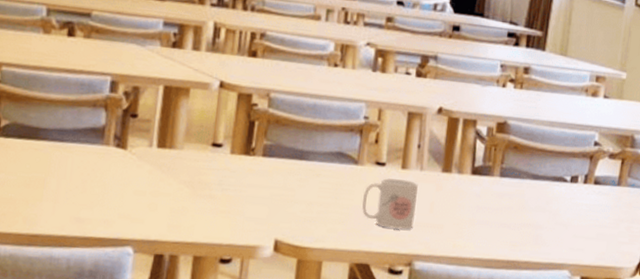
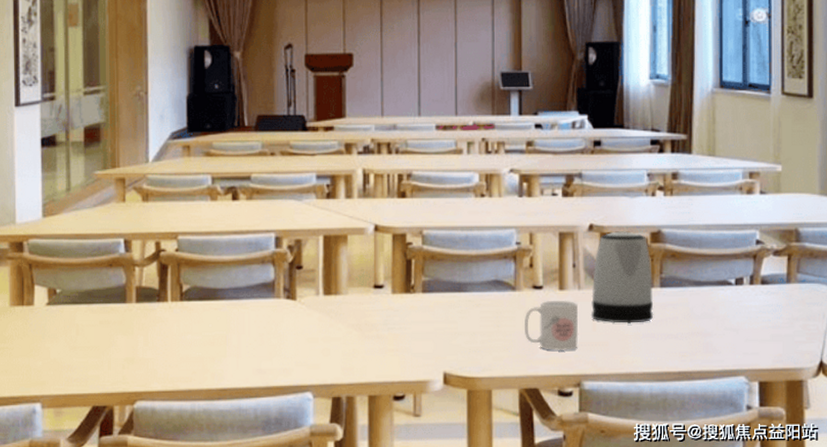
kettle: none [430,117,494,209] -> present [591,231,654,324]

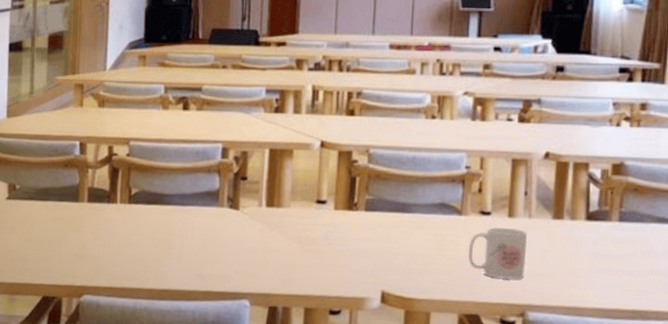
kettle: present [591,231,654,324] -> none [541,161,611,257]

